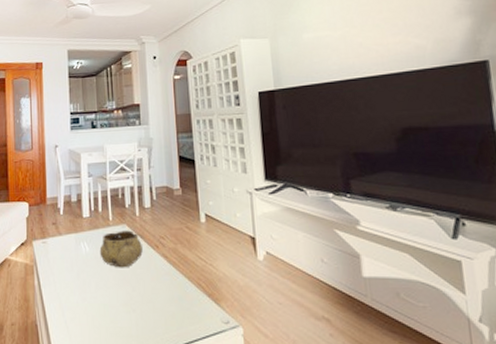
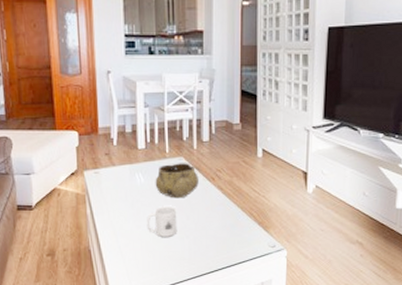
mug: none [92,277,124,311] -> present [146,206,177,237]

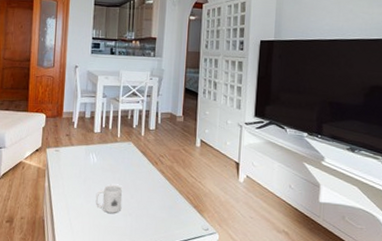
decorative bowl: present [155,163,198,199] -> none [106,147,144,179]

